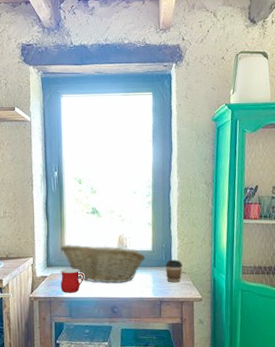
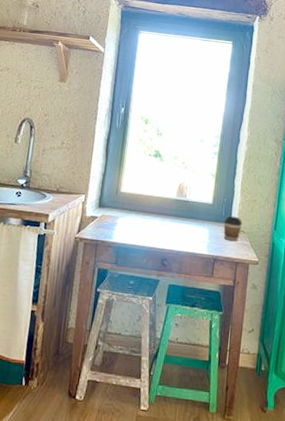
fruit basket: present [60,244,146,284] -> none [116,186,205,235]
mug: present [60,268,84,293] -> none [110,211,137,239]

